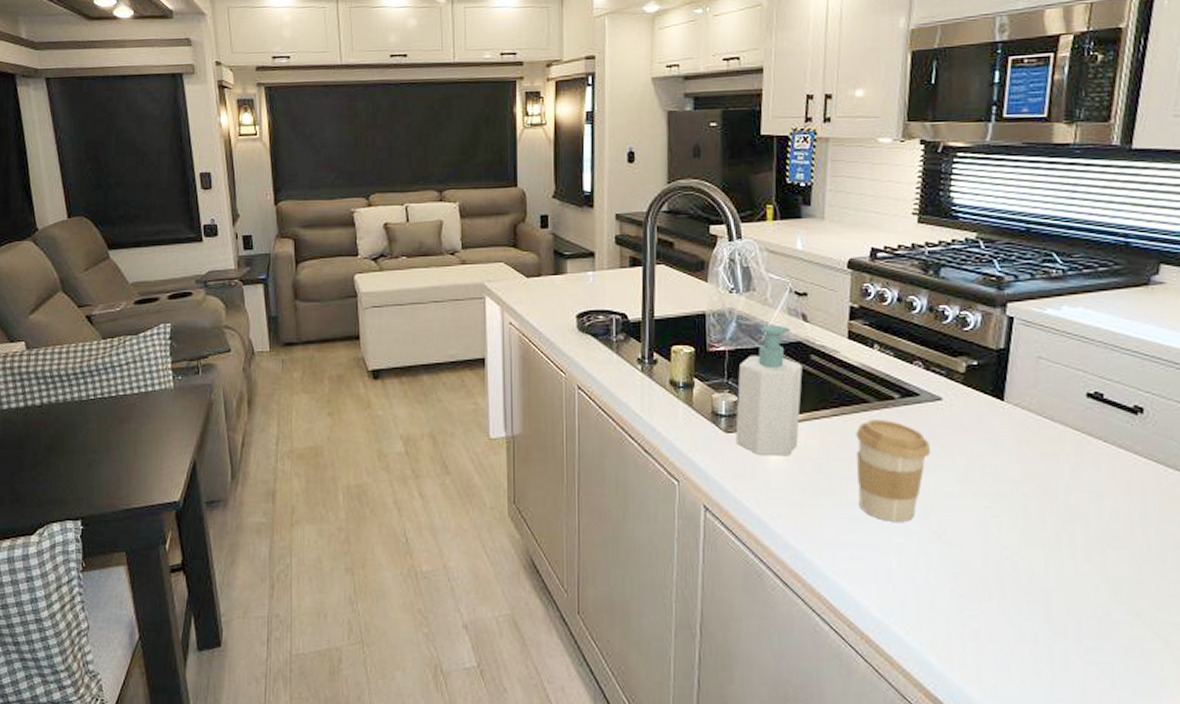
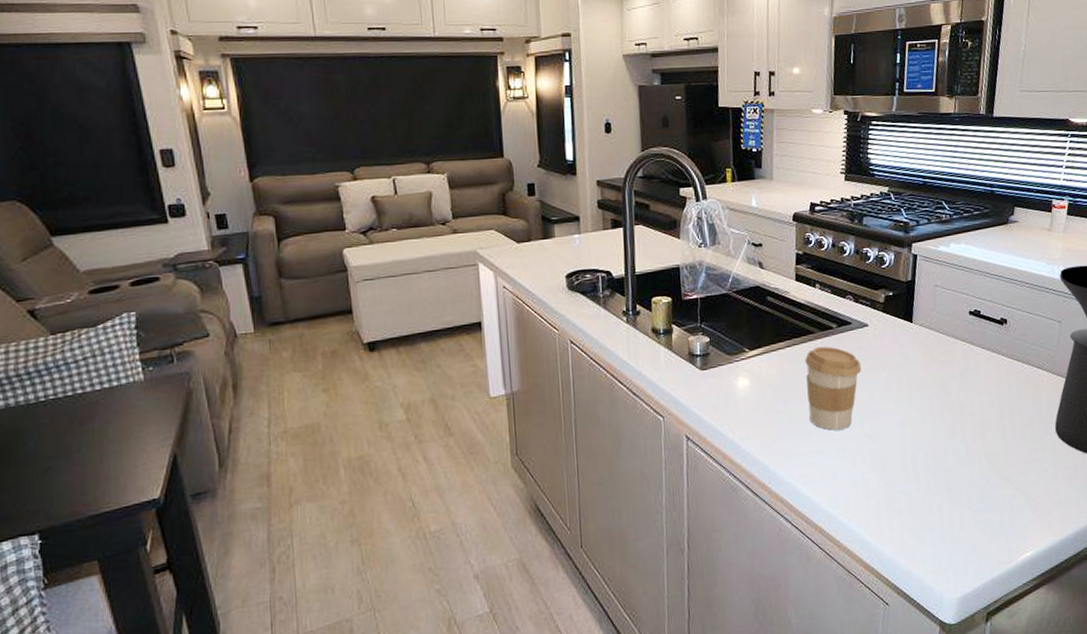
soap bottle: present [735,325,803,457] -> none [709,272,761,388]

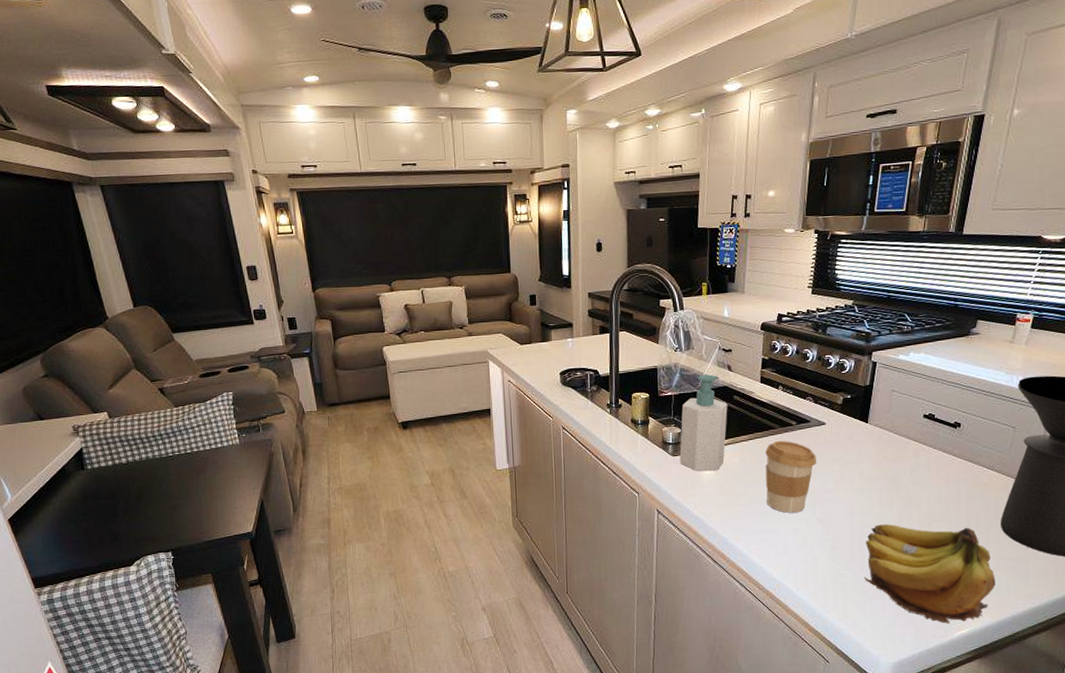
soap bottle: none [709,272,761,388] -> present [679,374,728,472]
fruit: none [919,434,1056,547] -> present [864,524,996,624]

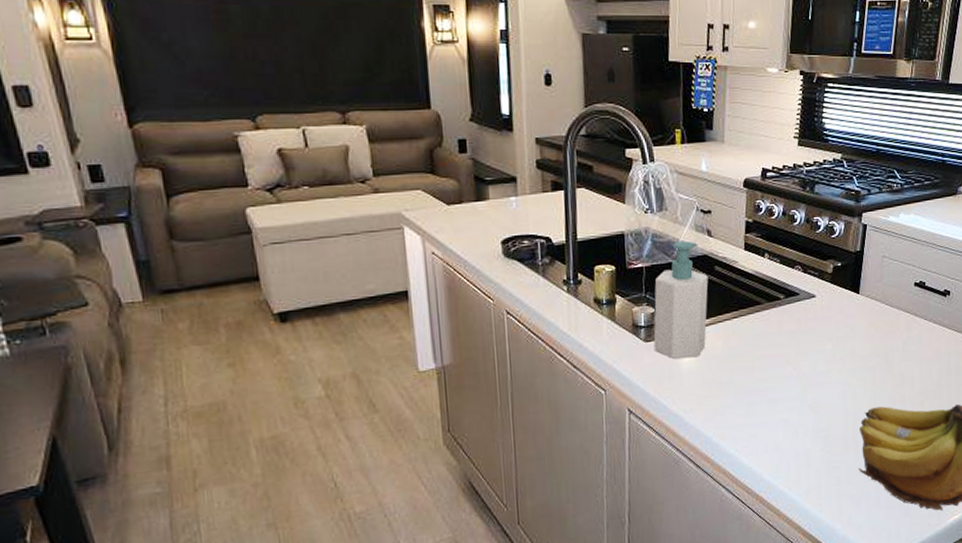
coffee cup: present [765,440,817,513] -> none [751,317,808,402]

